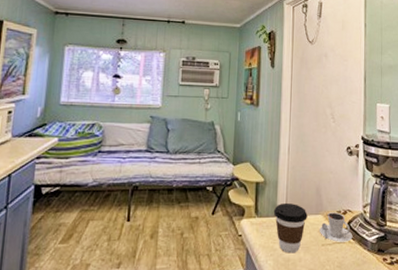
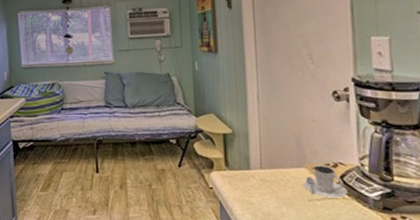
coffee cup: present [273,202,307,253] -> none [246,154,288,208]

